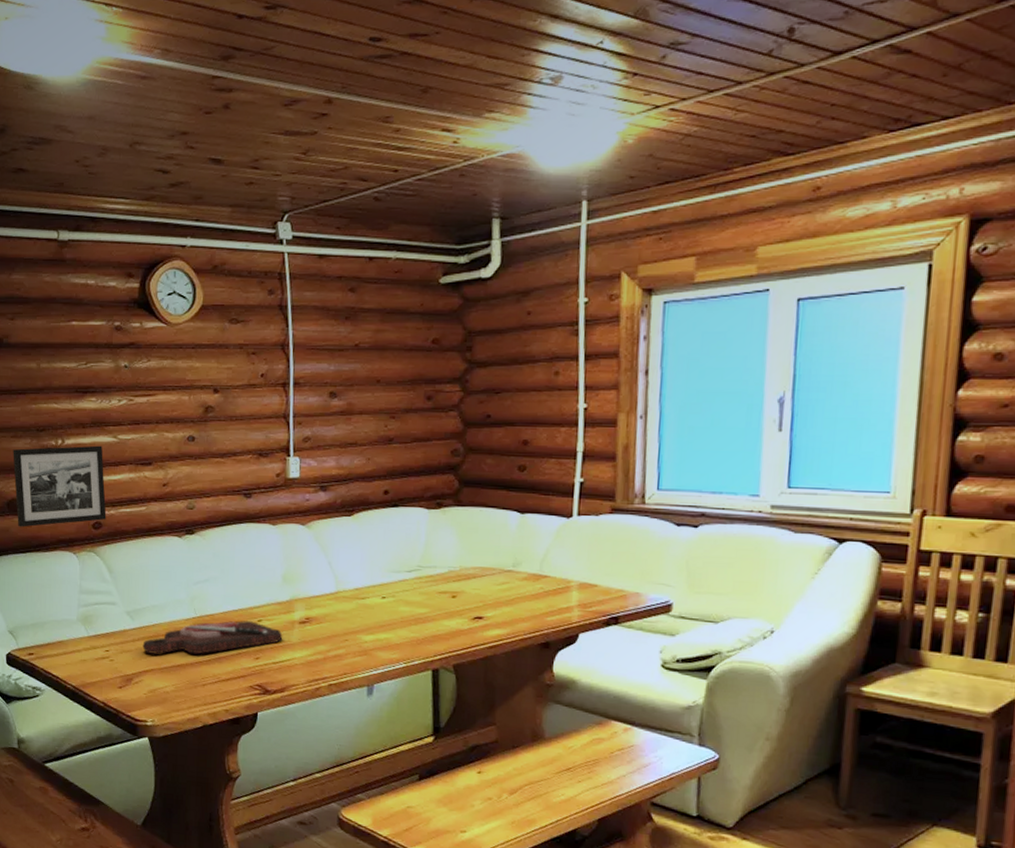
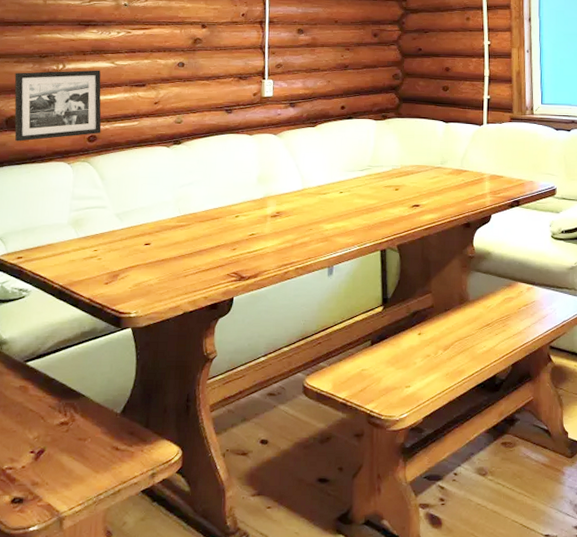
cutting board: present [142,620,283,655] -> none [129,217,257,251]

